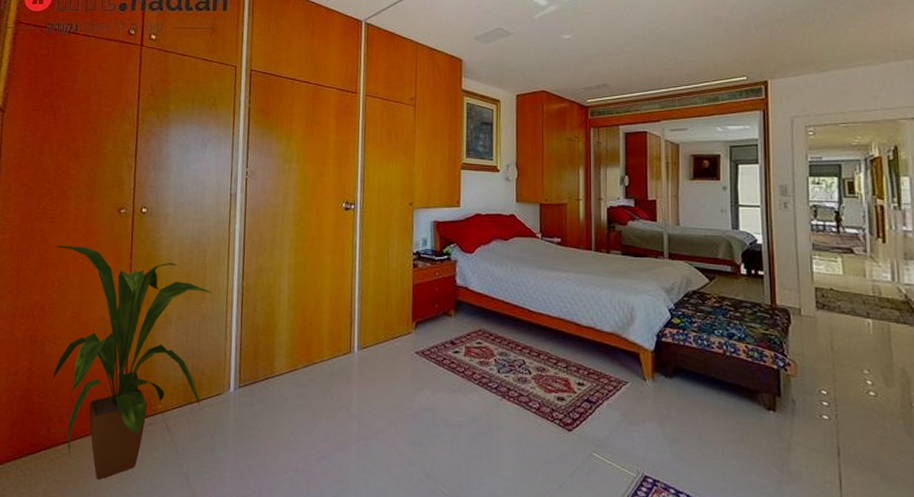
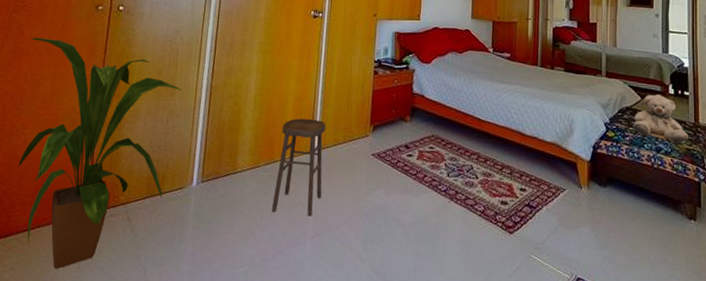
stool: none [313,317,365,419] -> present [271,118,326,217]
teddy bear: none [701,275,765,330] -> present [633,94,689,145]

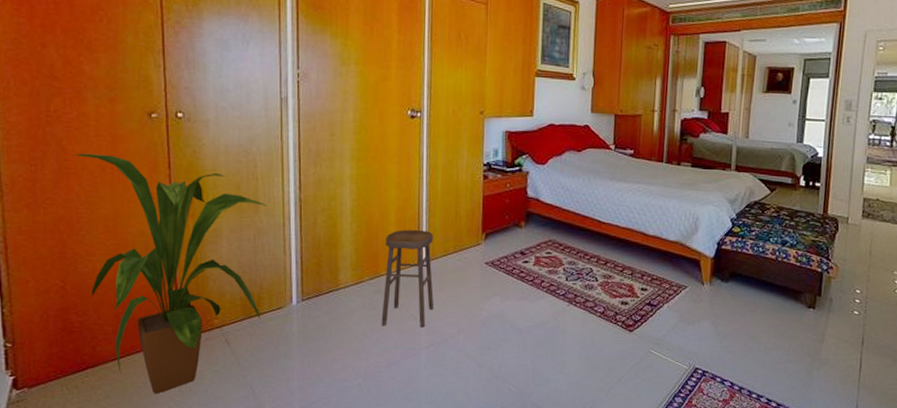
teddy bear: present [633,94,689,145] -> none [760,187,816,237]

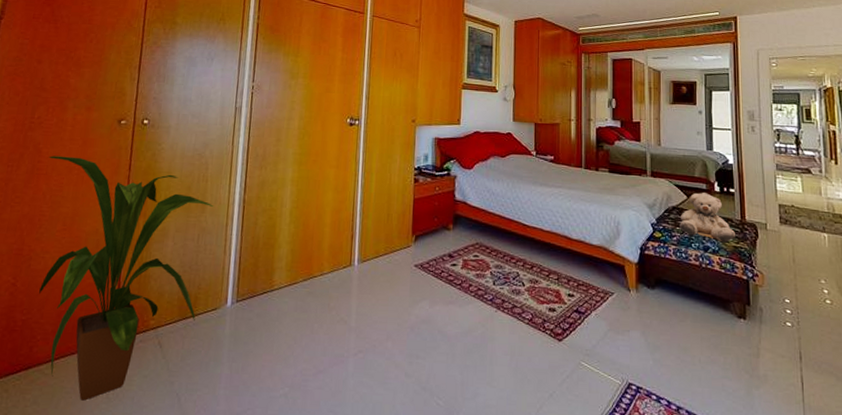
stool: present [381,230,434,328] -> none [311,231,366,333]
teddy bear: none [760,187,816,237] -> present [680,192,736,243]

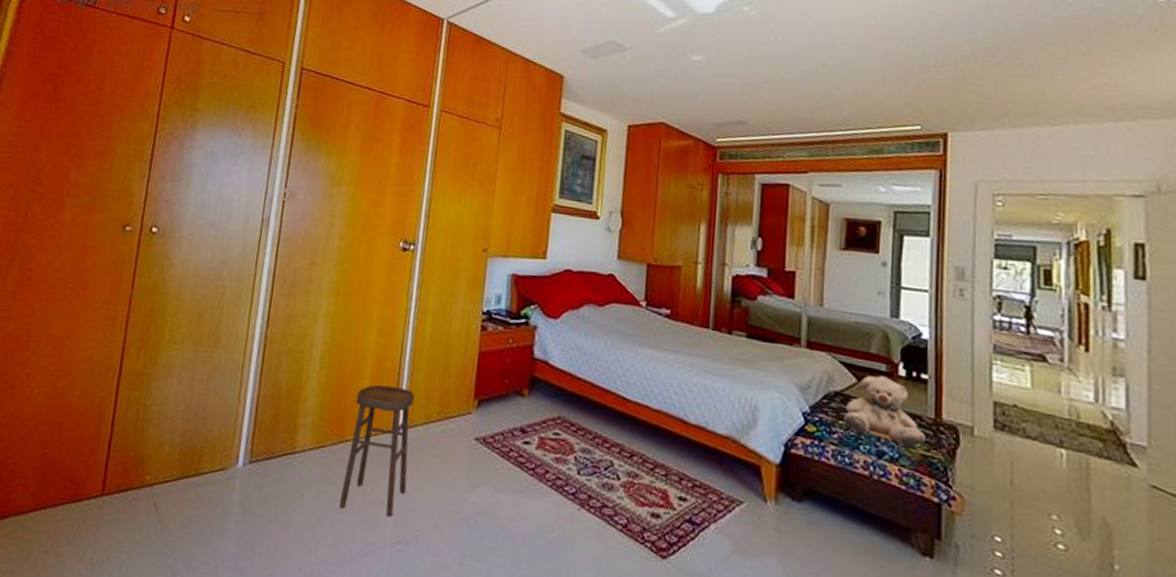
house plant: present [39,156,214,401] -> none [21,263,229,564]
stool: none [311,231,366,333] -> present [339,384,414,517]

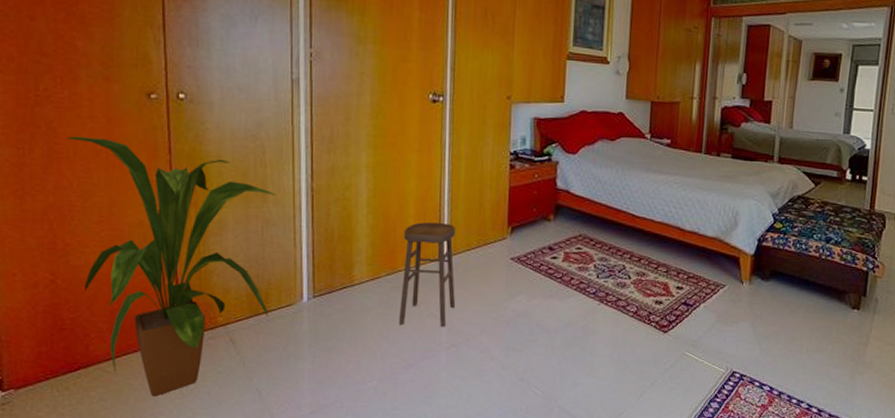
house plant: none [21,263,229,564] -> present [66,136,277,397]
teddy bear: present [844,375,927,449] -> none [803,180,862,234]

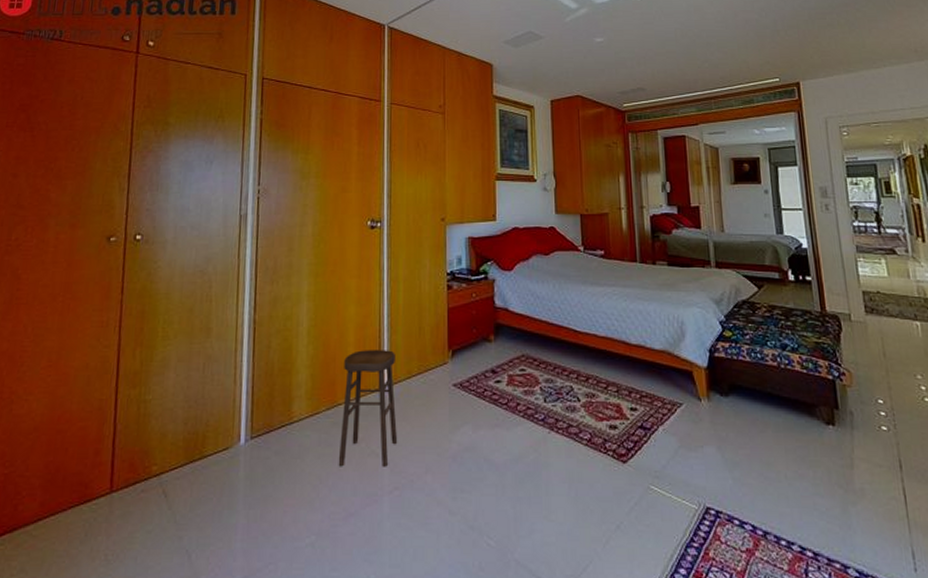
house plant: present [66,136,277,397] -> none [23,282,220,565]

